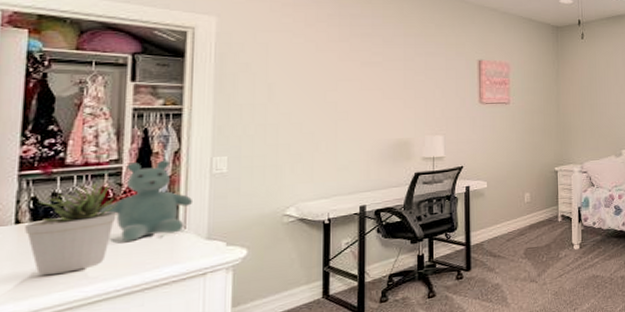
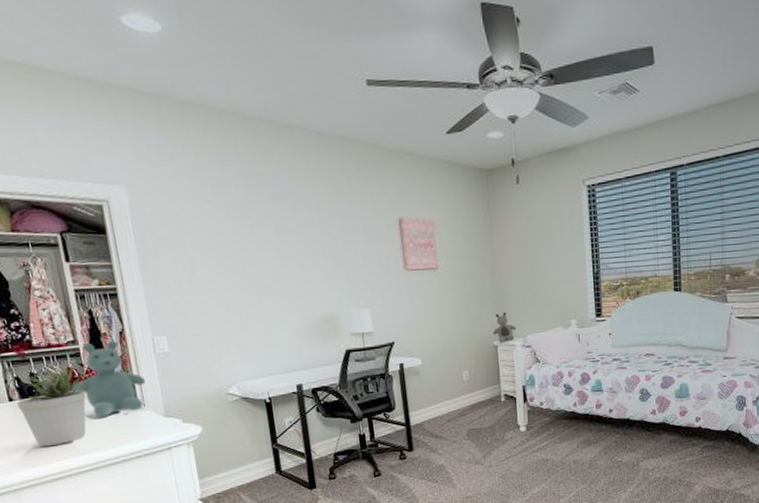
teddy bear: none [554,142,576,169] -> present [492,312,517,344]

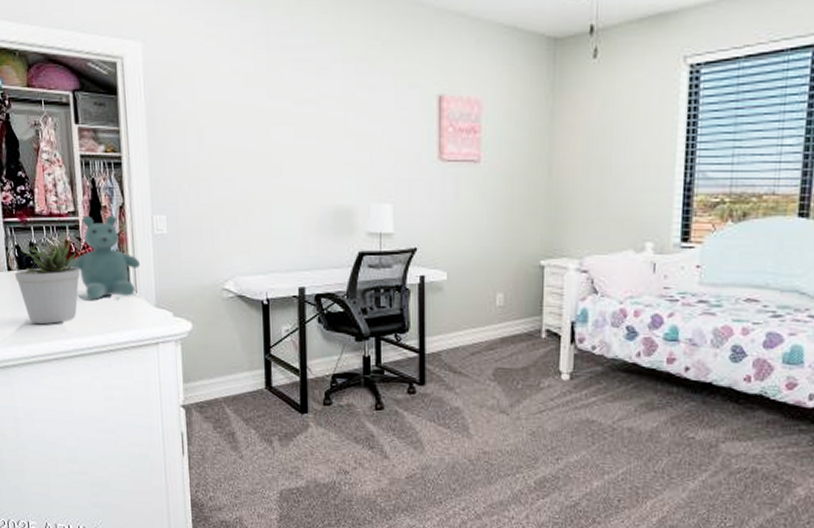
teddy bear: present [492,312,517,344] -> none [540,224,572,264]

